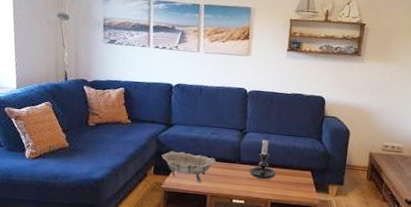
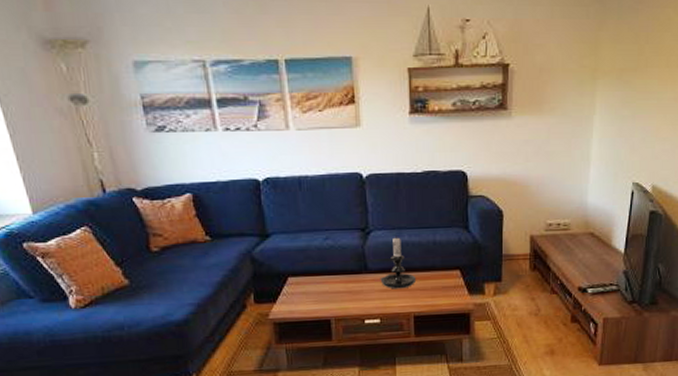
decorative bowl: present [161,151,216,183] -> none [261,269,335,306]

